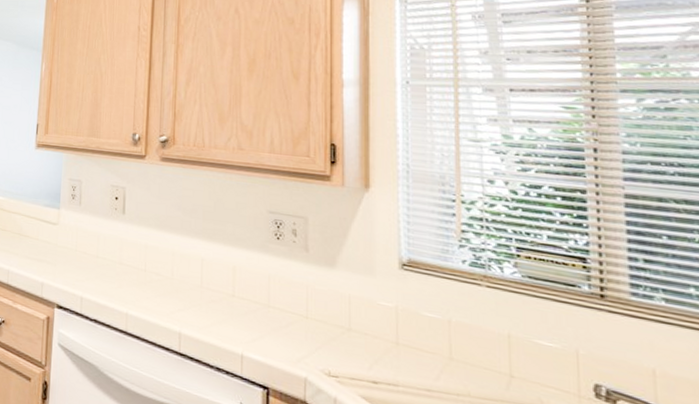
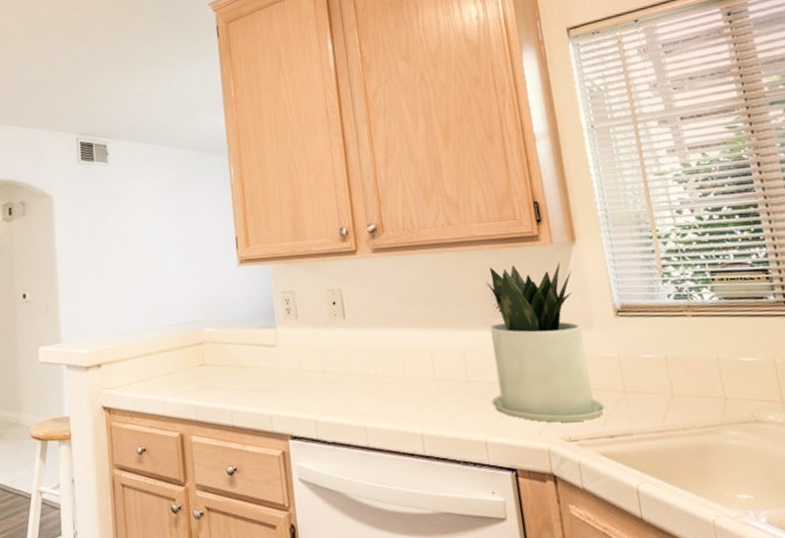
planter: none [253,196,374,362] -> present [486,261,607,423]

